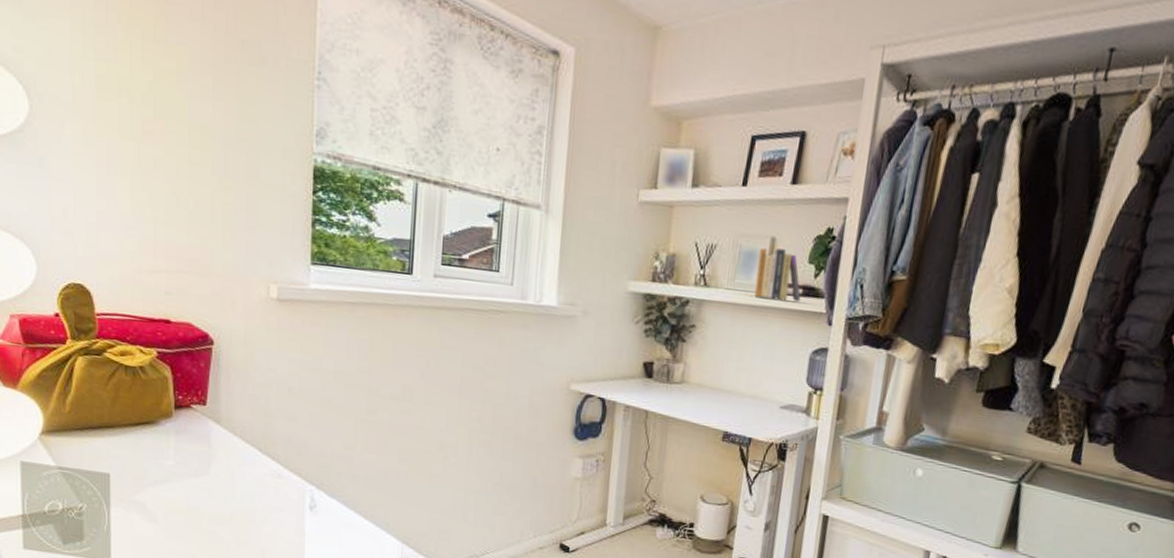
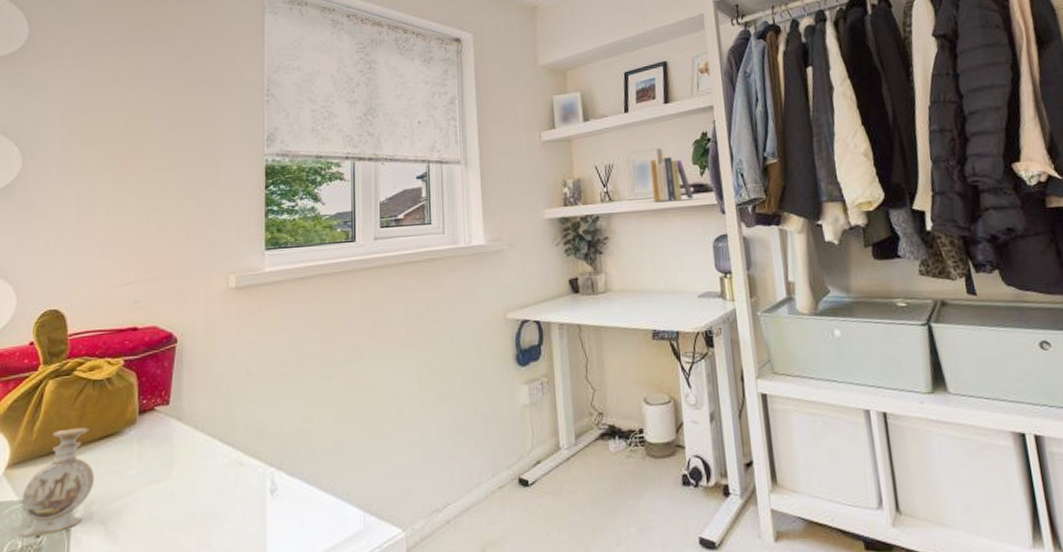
perfume bottle: none [59,407,132,503] -> present [19,427,95,538]

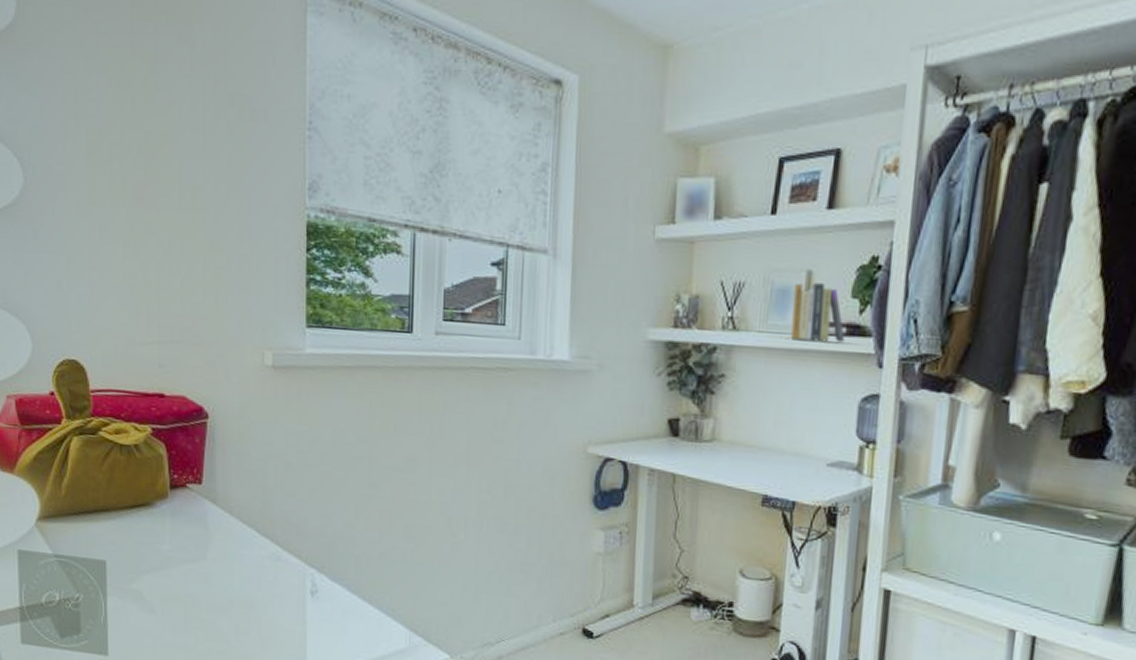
perfume bottle: present [19,427,95,538] -> none [56,490,128,593]

